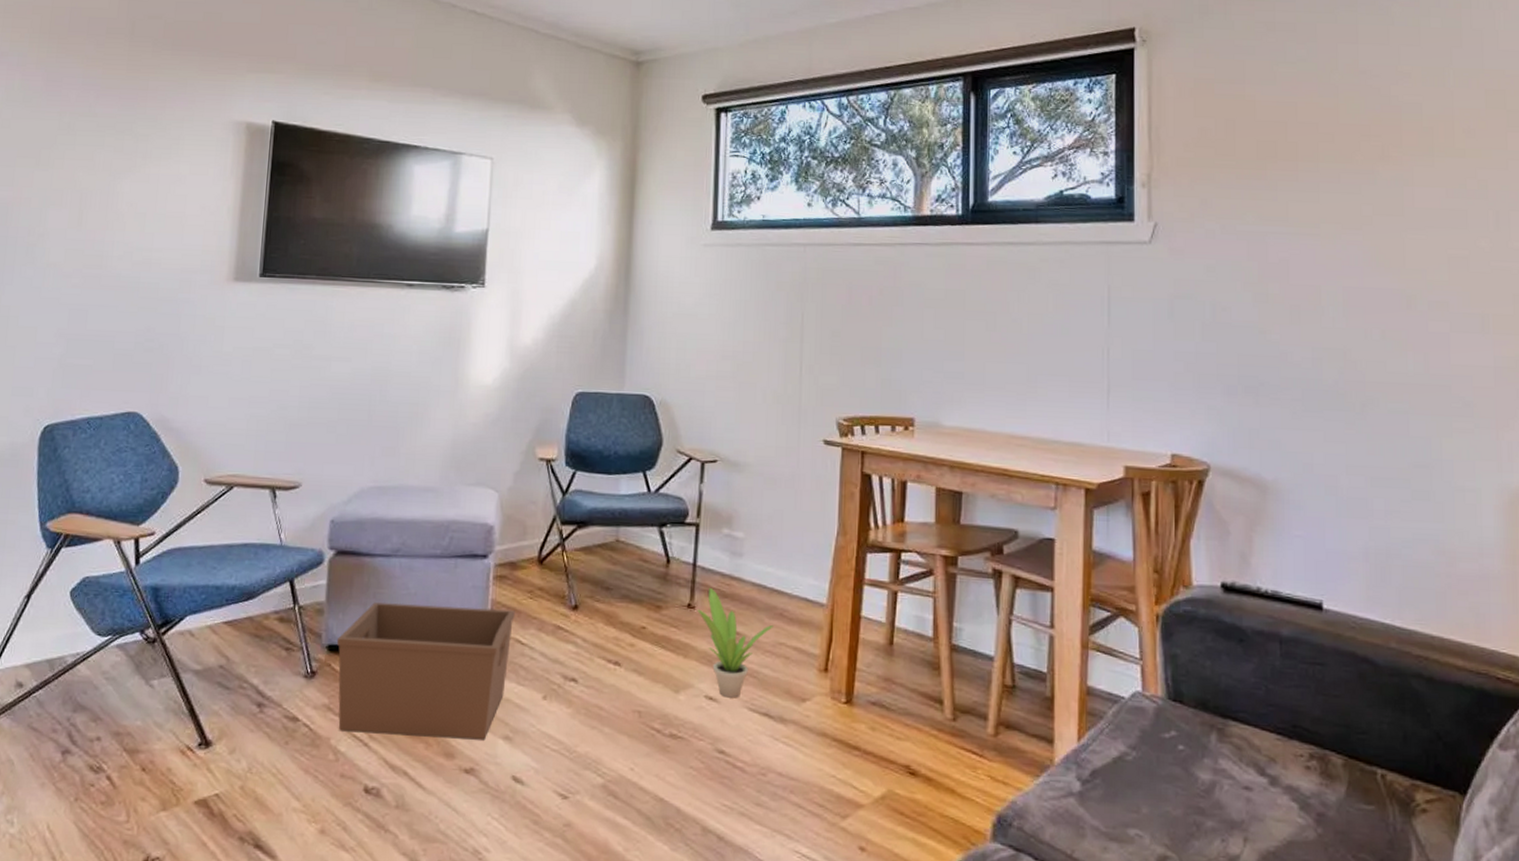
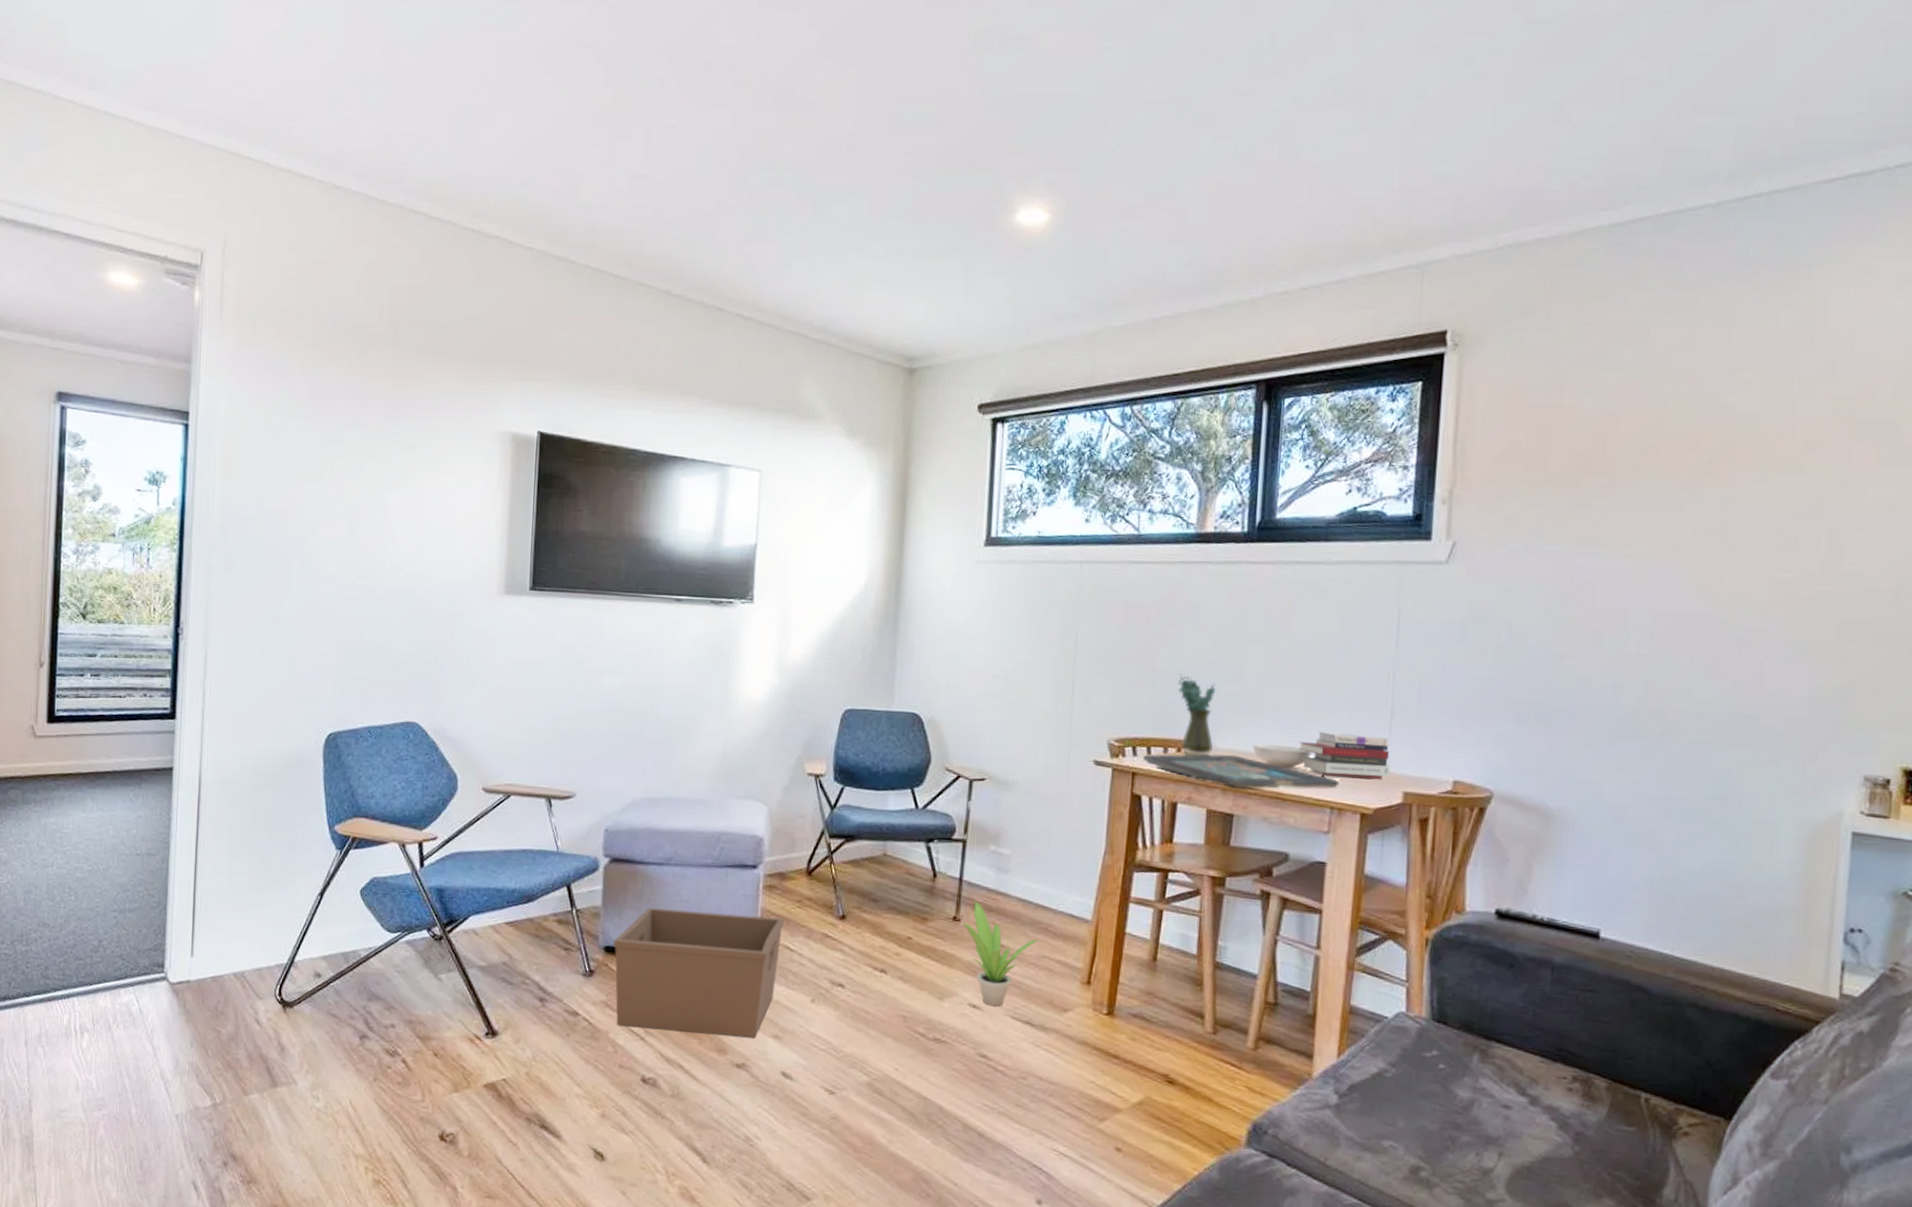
decorative tray: none [872,432,1063,466] -> present [1143,754,1340,789]
vase: none [902,352,940,435] -> present [1178,673,1216,757]
bowl: none [977,420,1034,445] -> present [1252,744,1312,769]
books: none [1022,407,1111,455] -> present [1299,731,1391,780]

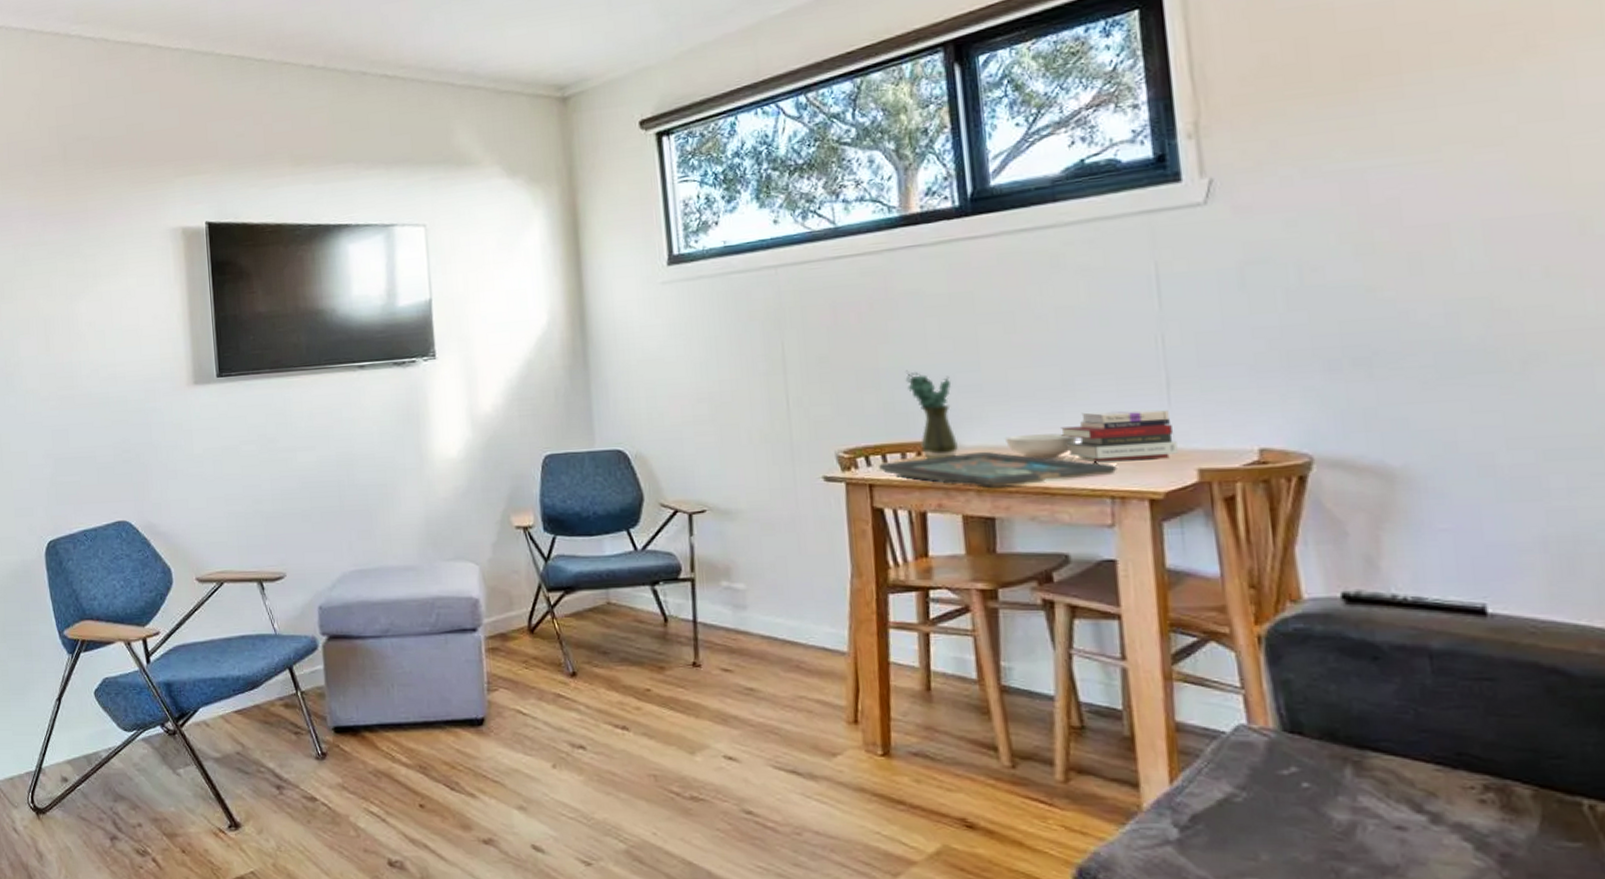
hamper: present [613,908,784,1038] -> none [341,682,513,811]
potted plant: present [963,901,1038,1007] -> none [704,643,790,757]

